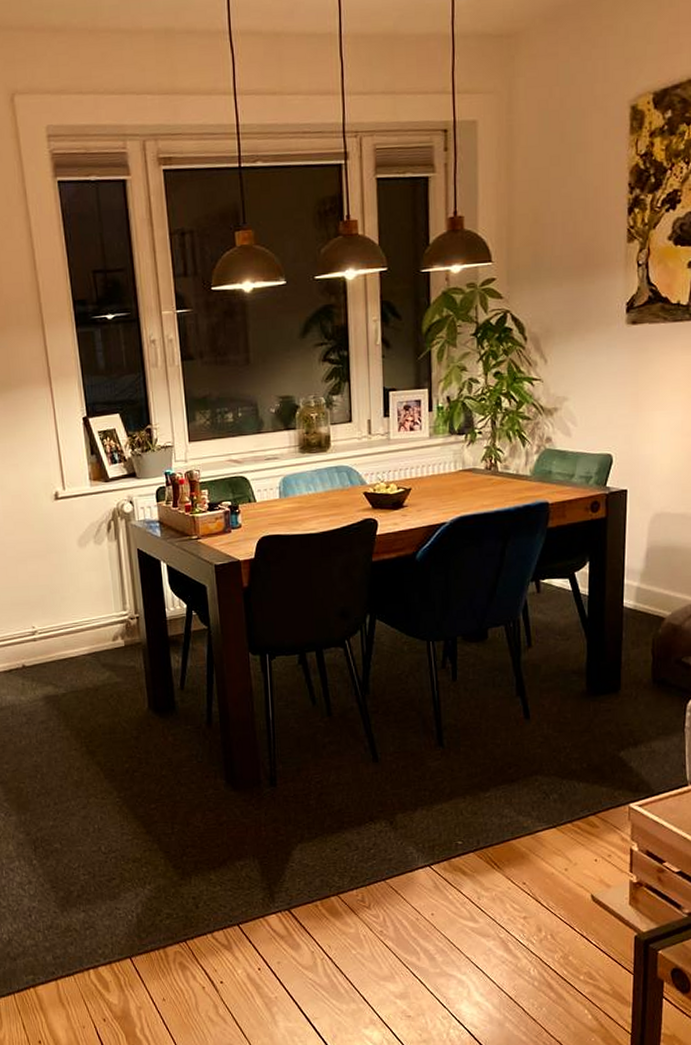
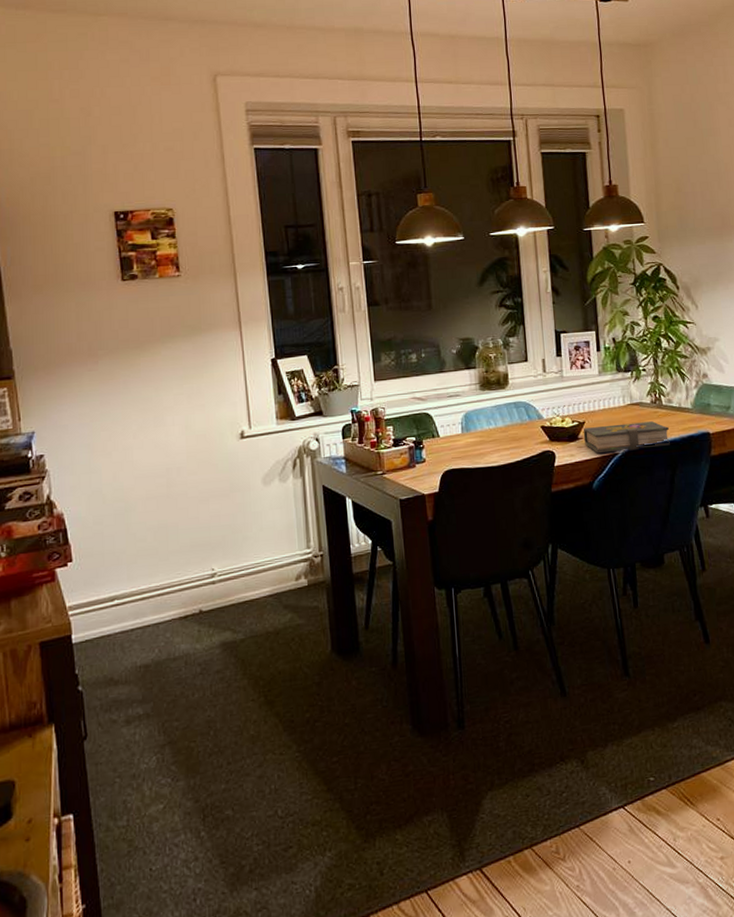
book: none [408,489,503,522] -> present [583,421,670,453]

